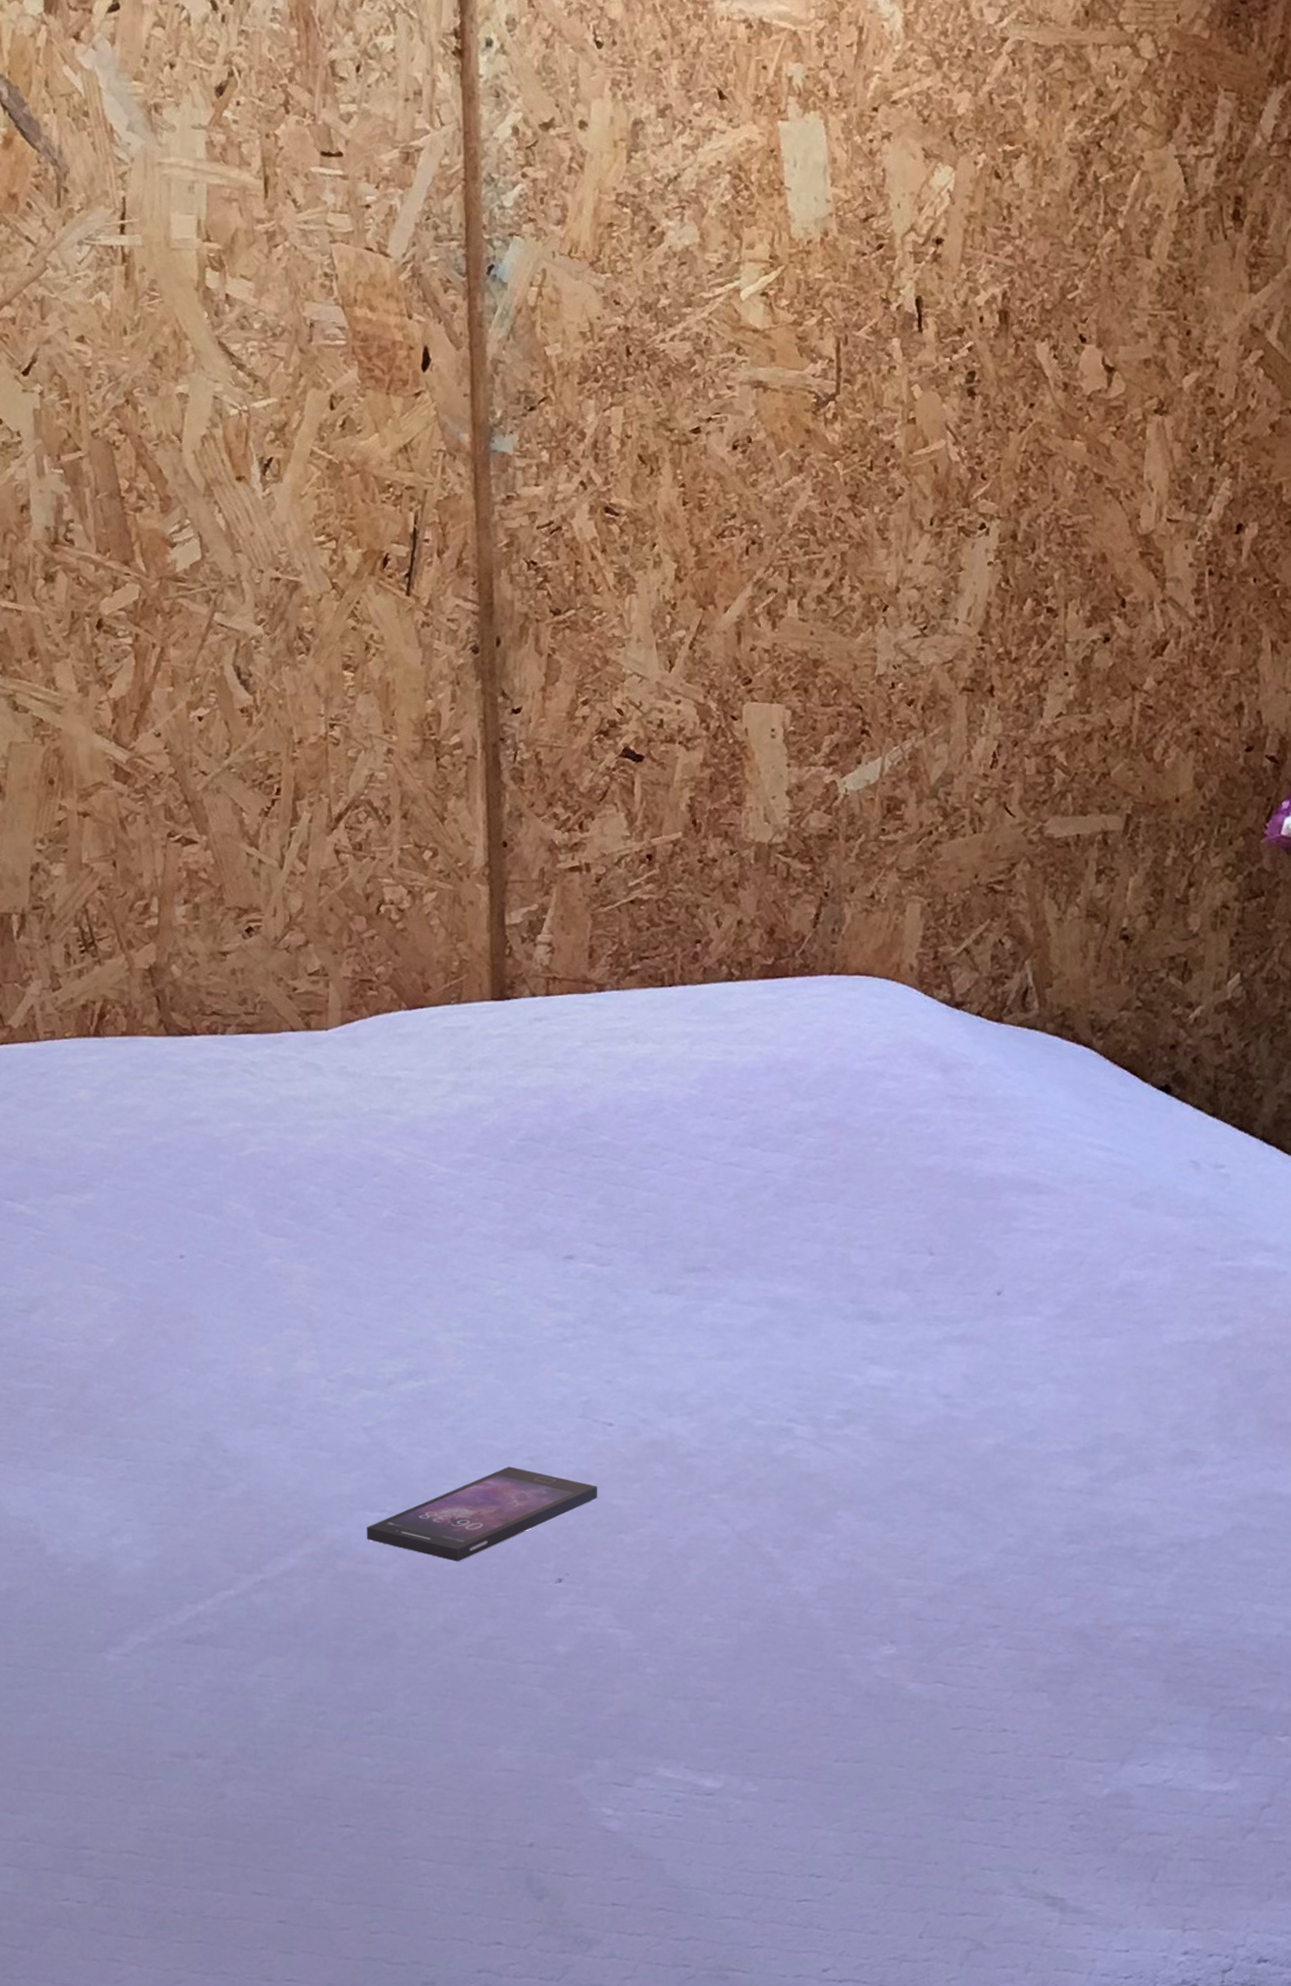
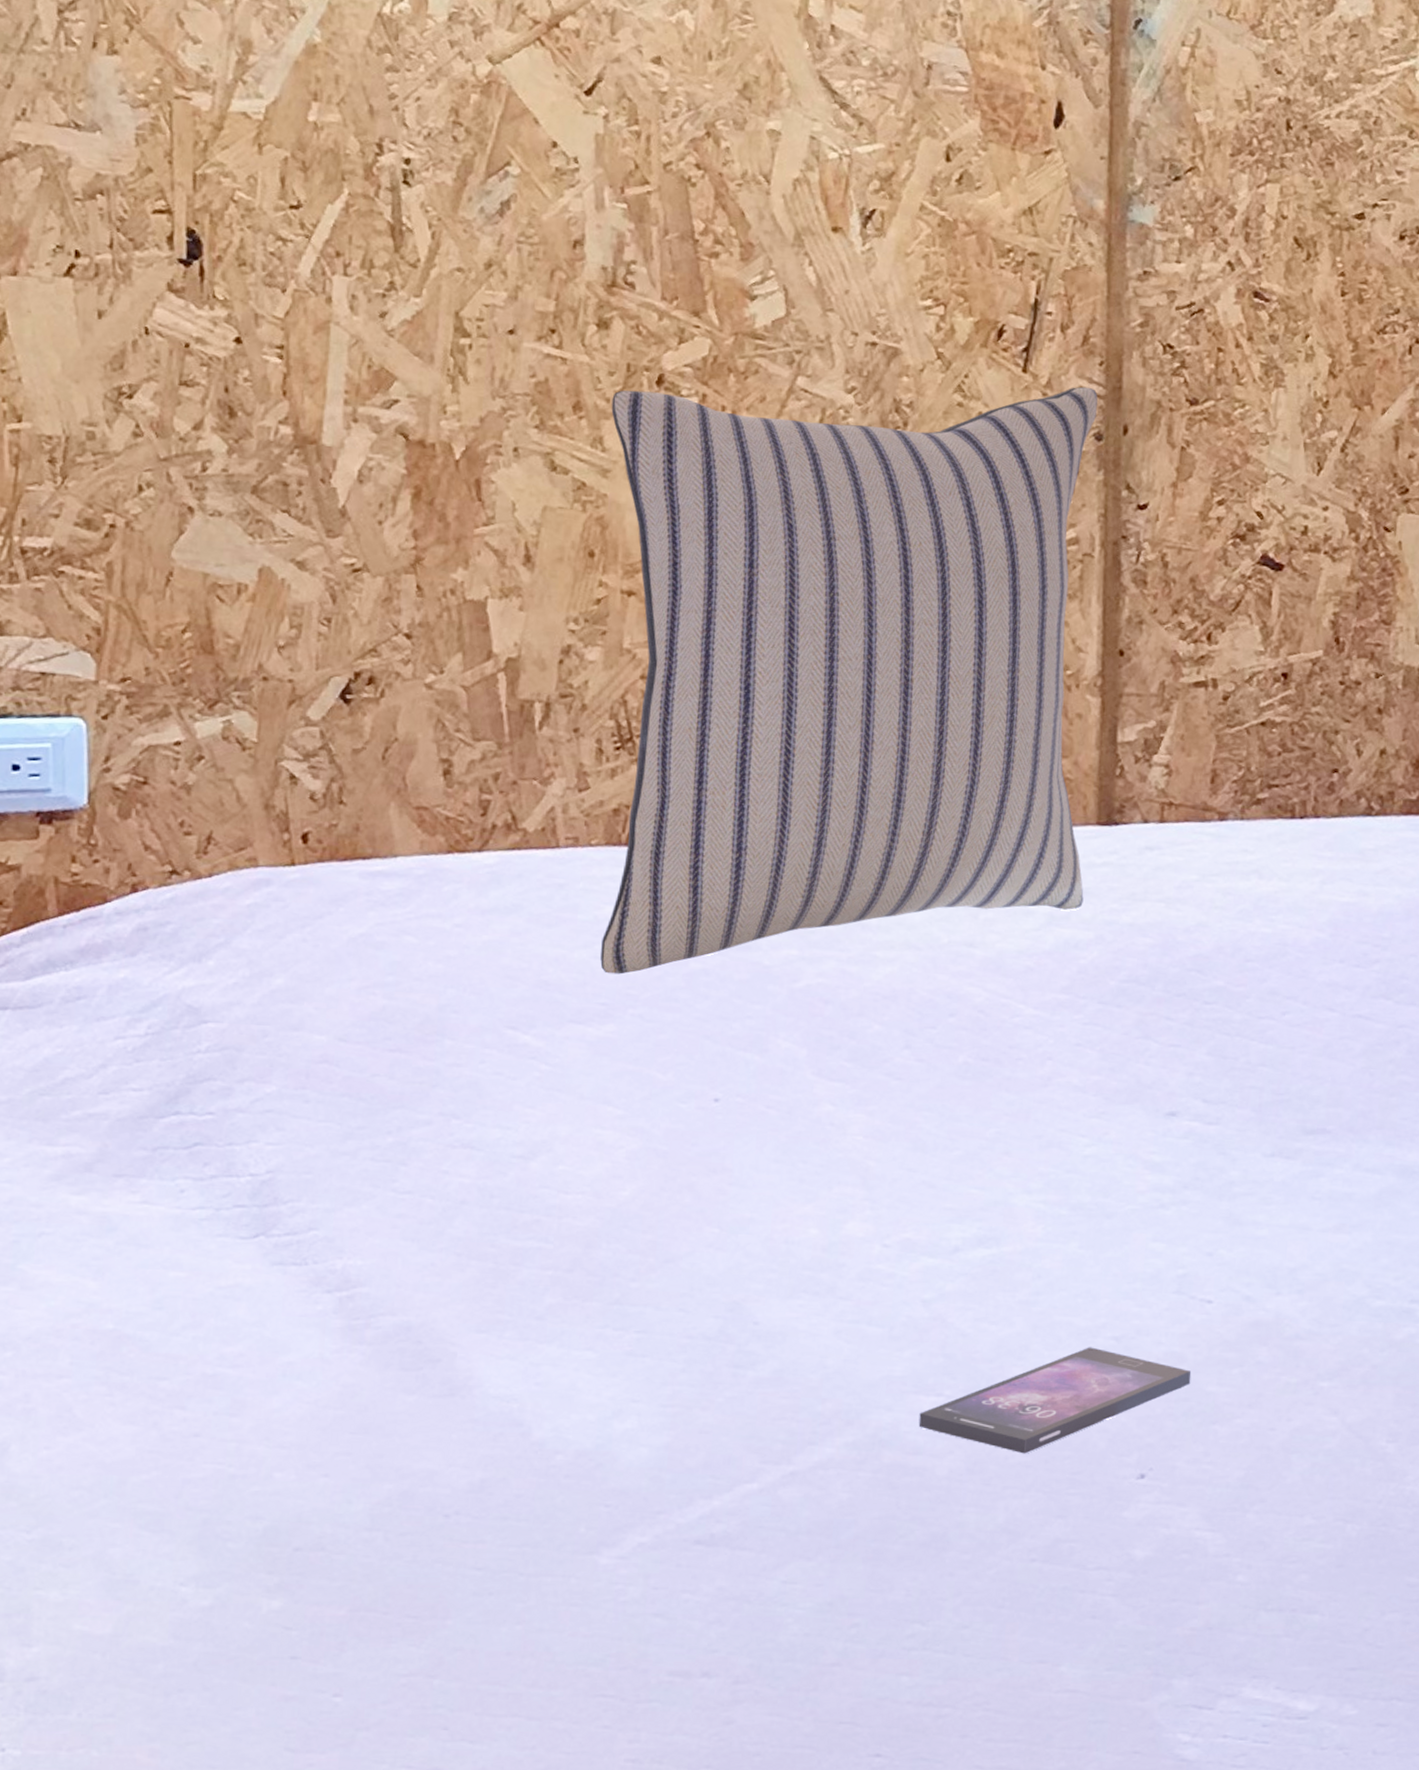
pillow: none [60,605,483,1150] -> present [599,386,1098,975]

